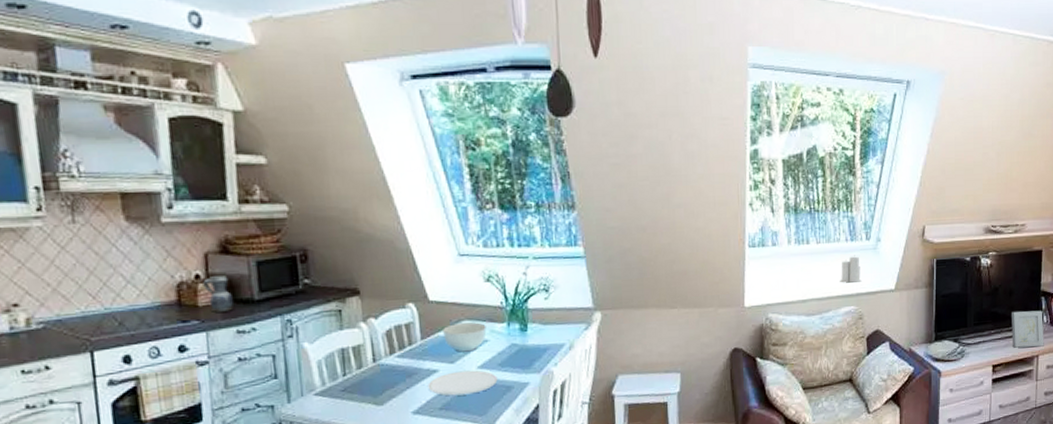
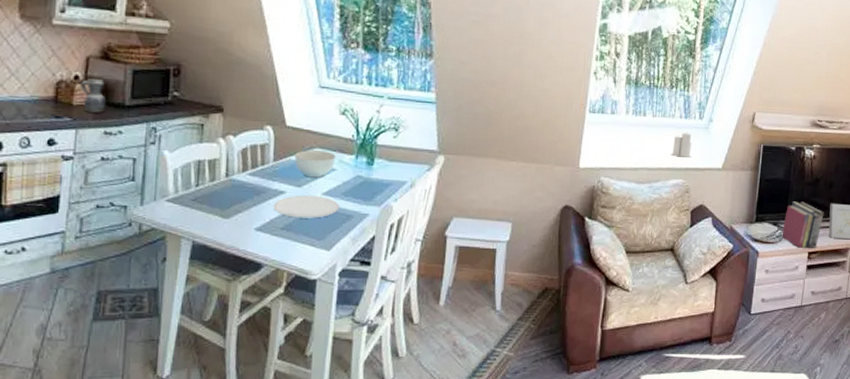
books: none [962,313,1006,362] -> present [781,201,824,248]

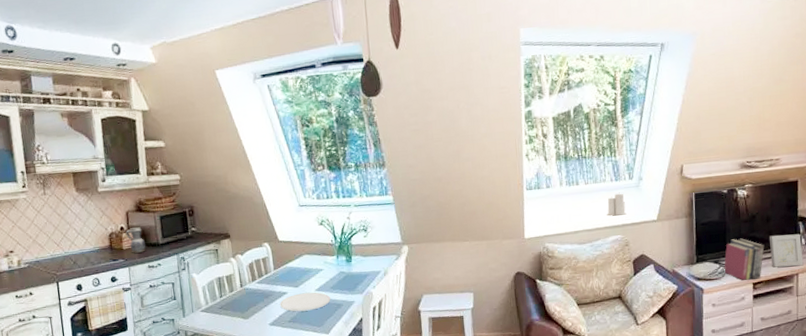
bowl: present [294,150,336,178] -> none [289,256,321,279]

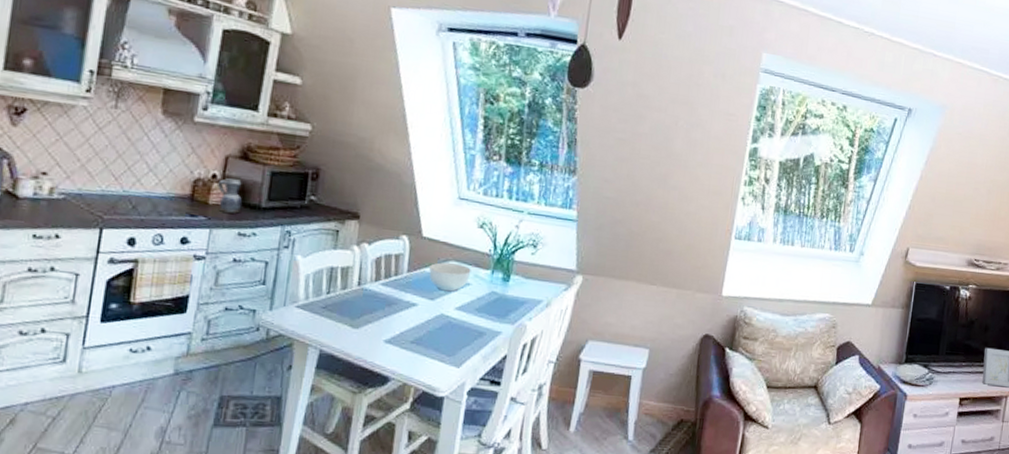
plate: present [280,292,331,312] -> none [404,308,472,334]
bowl: none [289,256,321,279] -> present [429,262,471,292]
candle: present [607,192,627,217] -> none [818,264,841,293]
books: present [723,238,765,280] -> none [931,343,978,394]

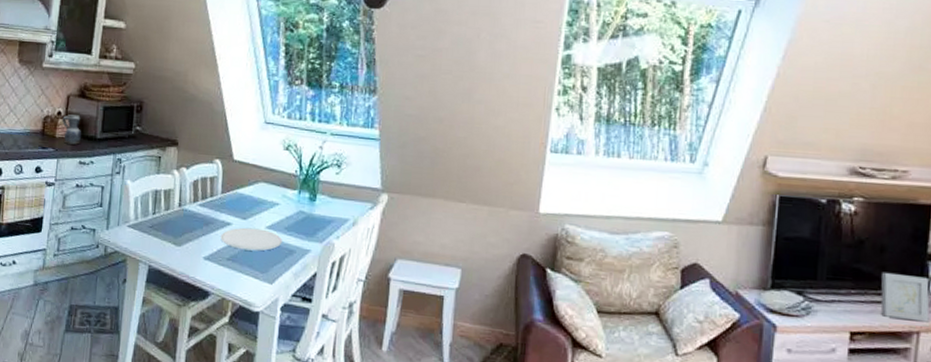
plate: none [404,308,472,334] -> present [220,227,283,251]
bowl: present [429,262,471,292] -> none [241,184,279,212]

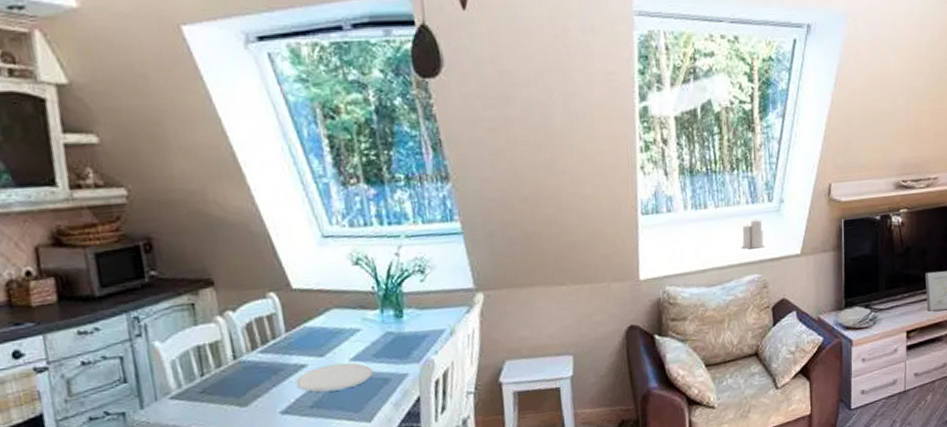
ceramic jug: present [62,114,82,145] -> none [35,271,73,313]
candle: none [653,176,681,208] -> present [741,218,765,250]

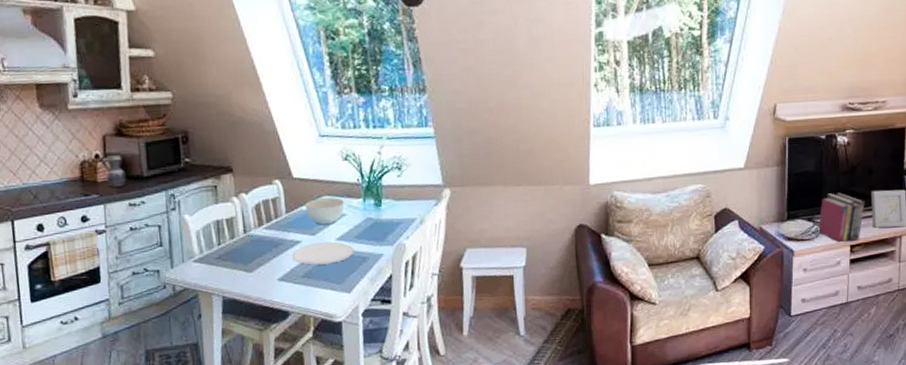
ceramic jug: none [35,271,73,313] -> present [101,155,127,187]
bowl: none [309,310,358,344] -> present [305,198,344,225]
candle: present [741,218,765,250] -> none [686,133,709,162]
books: none [874,276,920,328] -> present [817,192,865,242]

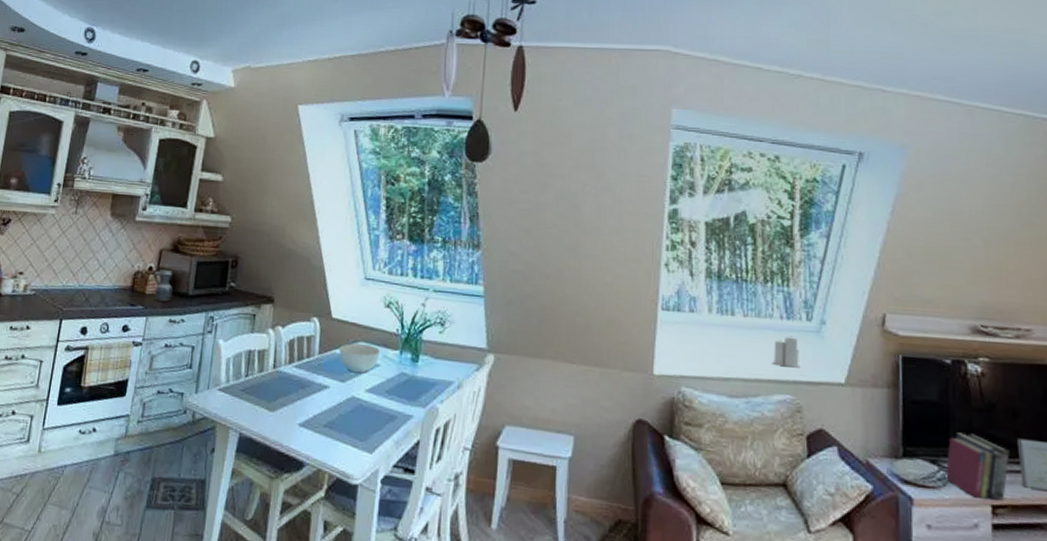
plate: present [292,241,354,265] -> none [317,391,383,417]
candle: none [686,133,709,162] -> present [772,335,801,370]

